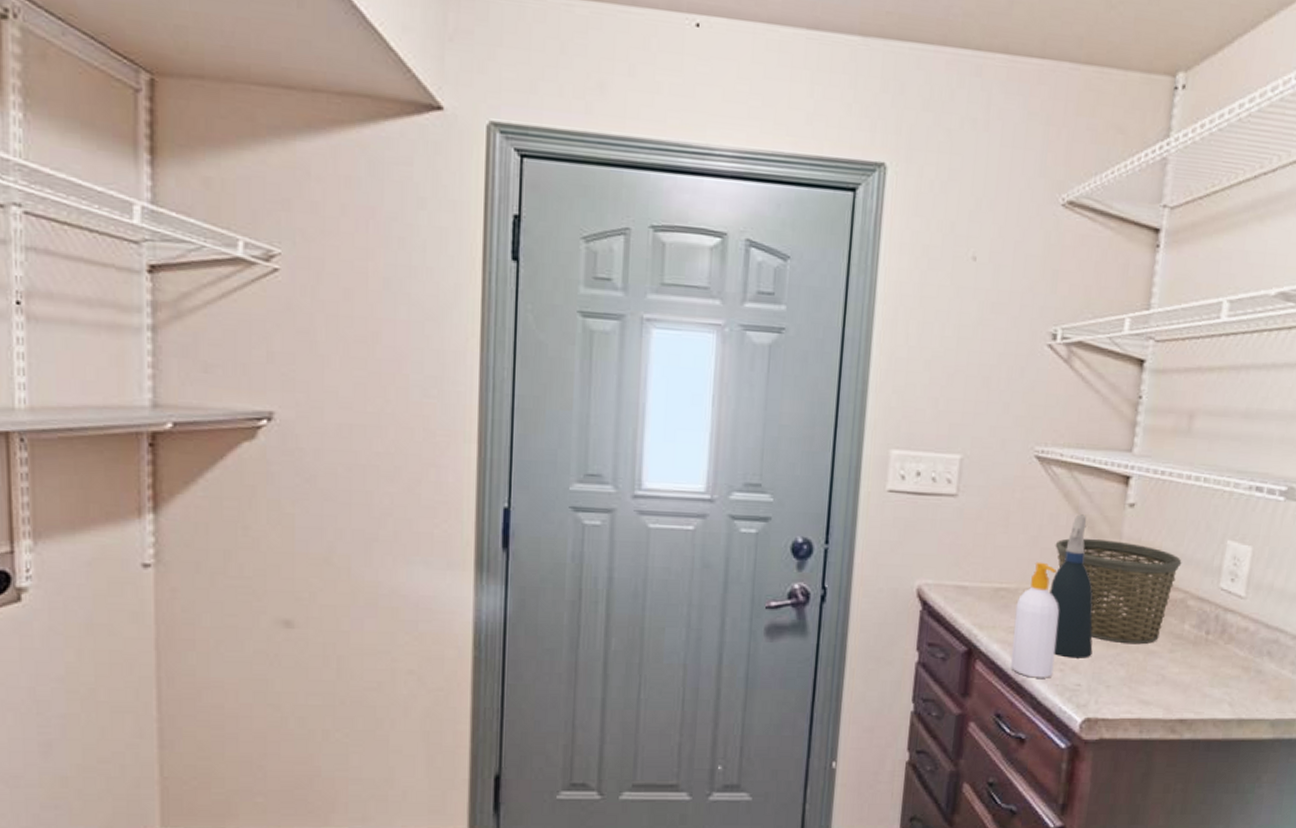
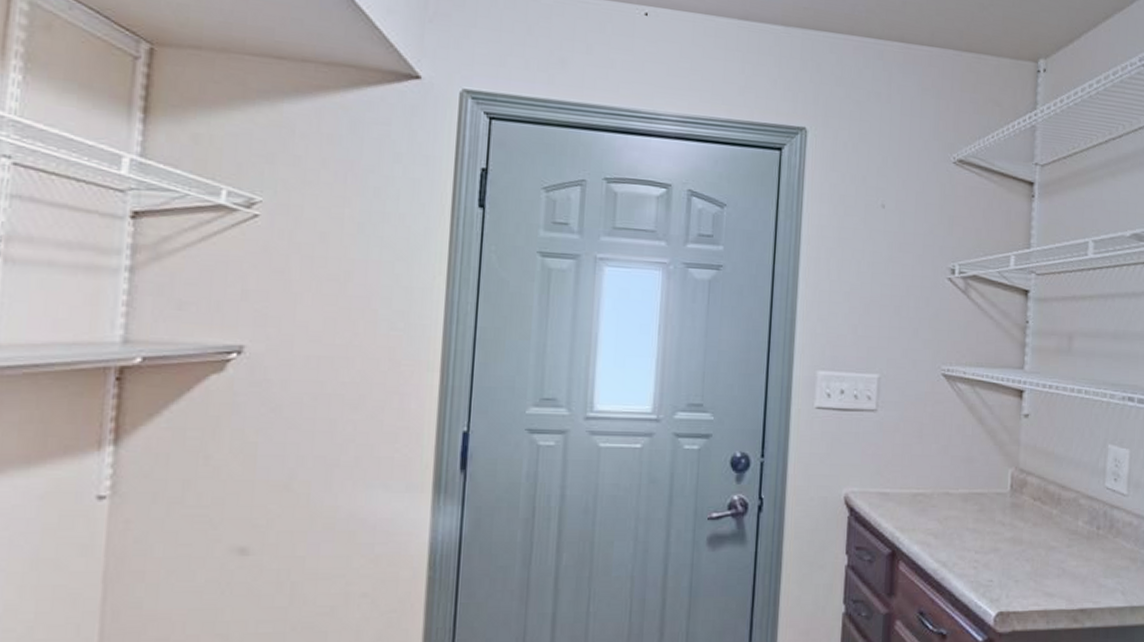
soap bottle: present [1011,562,1059,678] -> none [930,468,970,576]
spray bottle: present [1049,514,1093,658] -> none [961,425,1001,556]
basket: present [1055,538,1182,645] -> none [963,446,1072,541]

